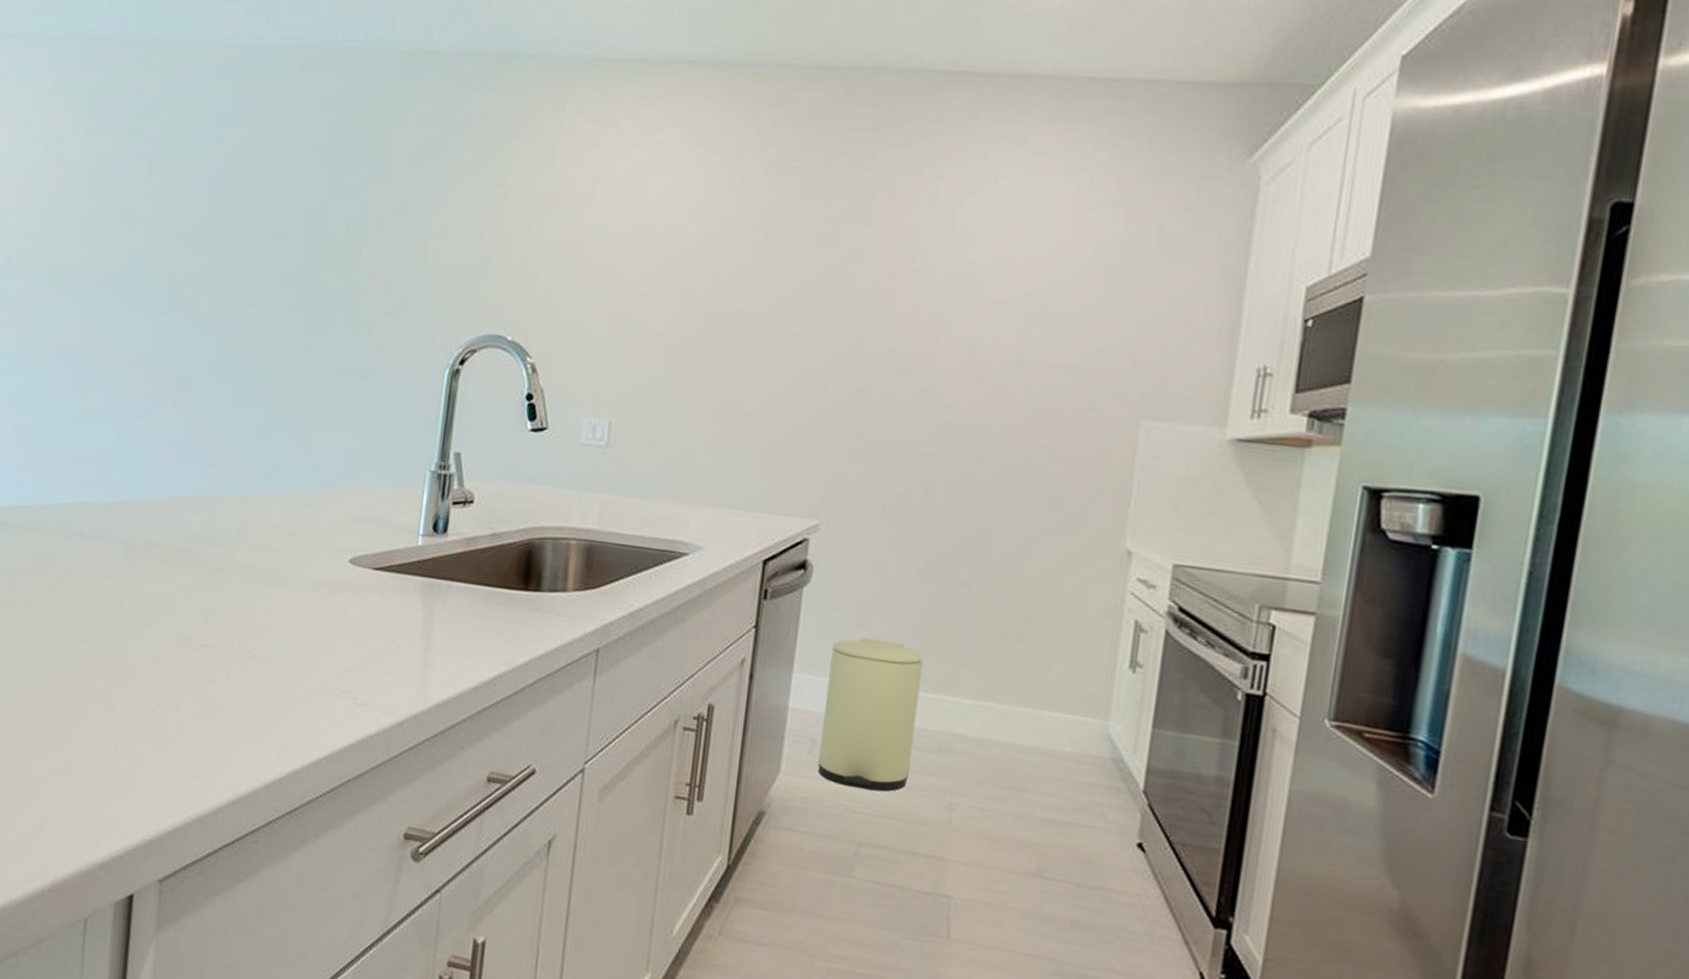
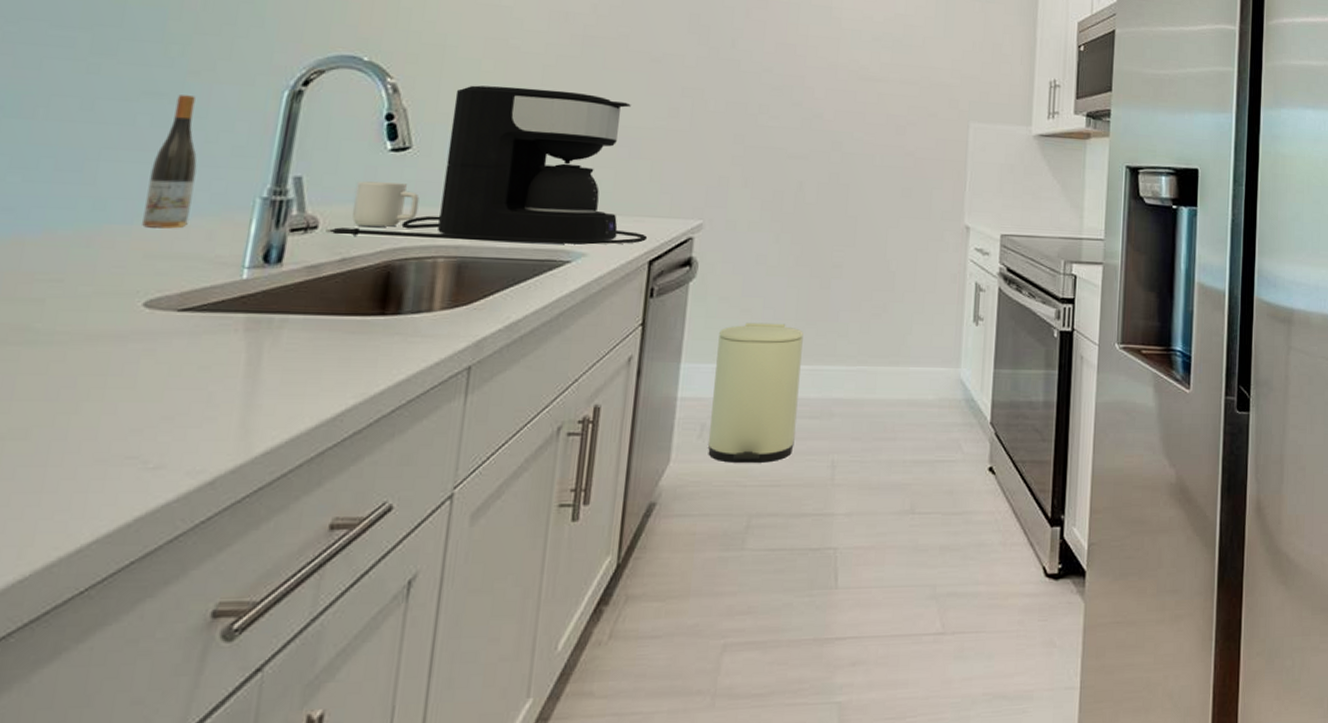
wine bottle: none [346,371,383,496] -> present [142,94,198,229]
coffee maker: none [478,365,761,540] -> present [324,85,646,245]
mug: none [500,459,555,506] -> present [352,181,420,227]

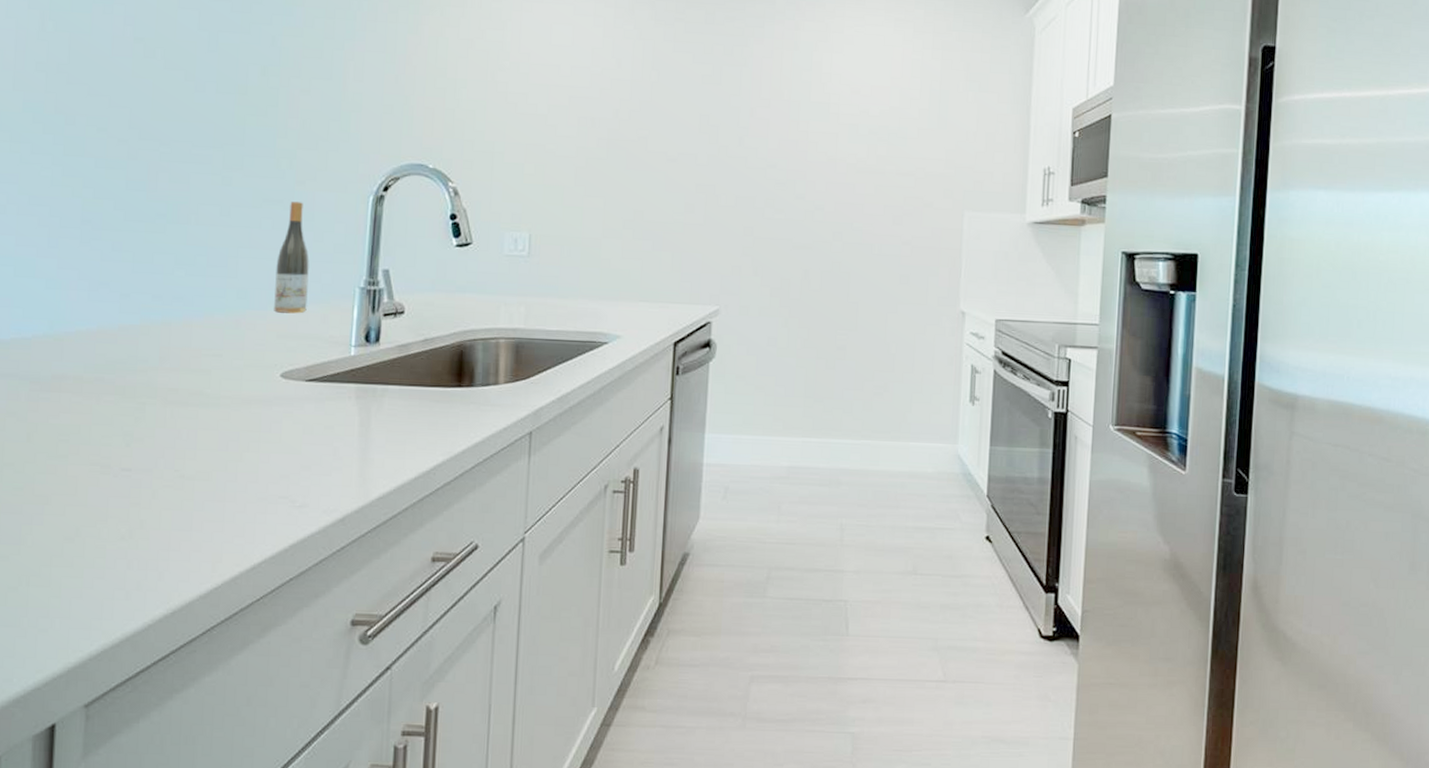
coffee maker: present [324,85,646,245] -> none [409,187,671,328]
mug: present [352,181,420,227] -> none [429,273,482,312]
pedal bin: present [708,322,804,463] -> none [732,398,812,523]

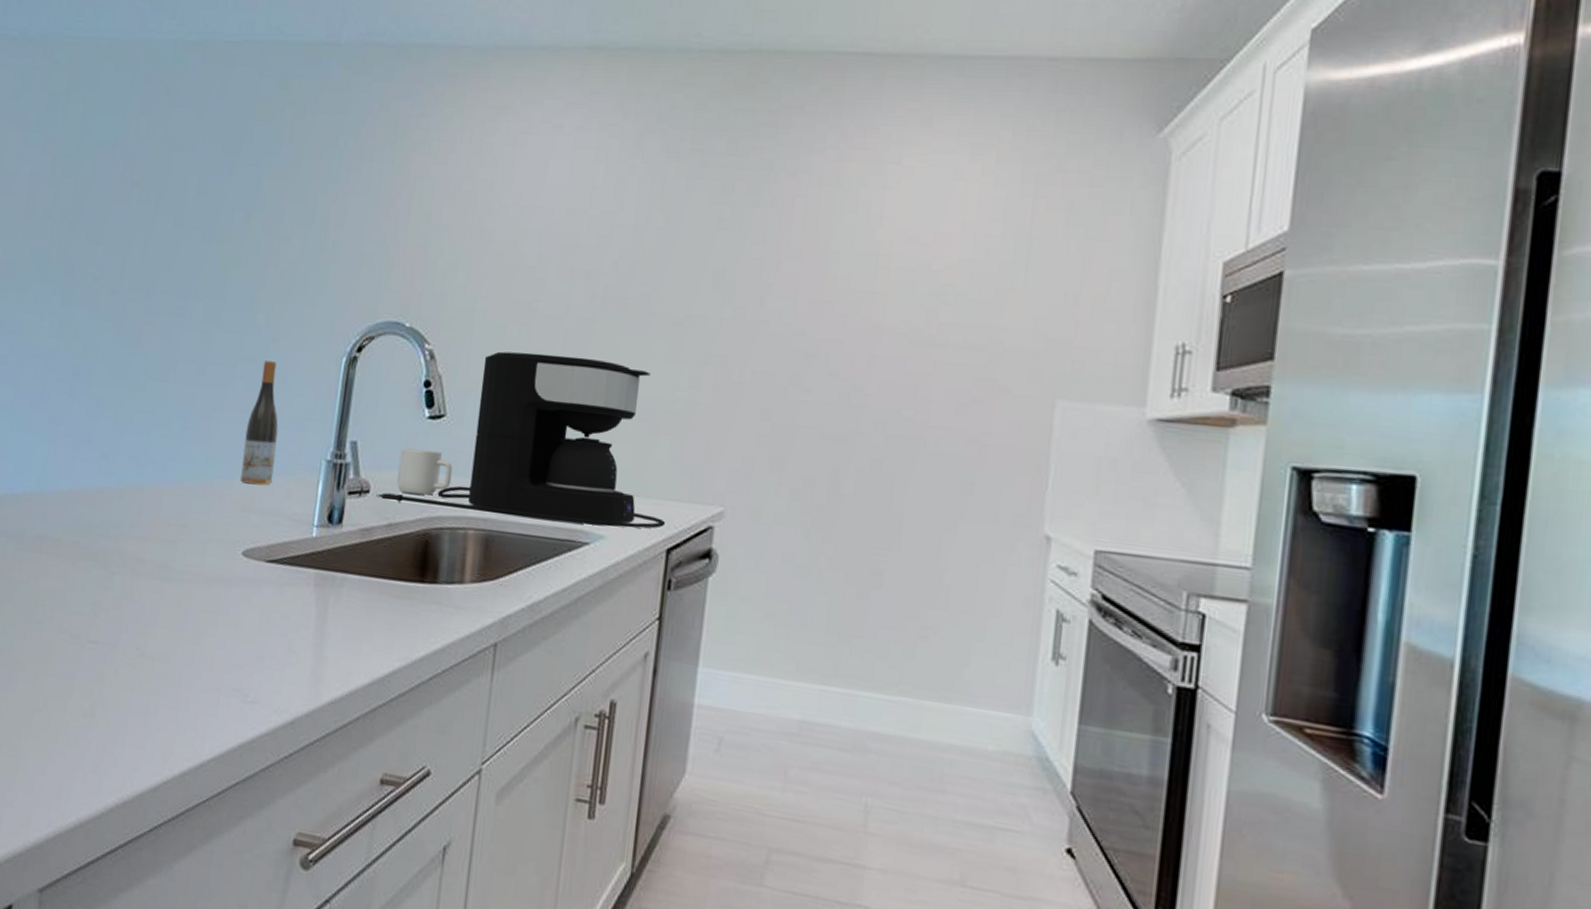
coffee maker: none [409,187,671,328] -> present [374,351,665,529]
mug: none [429,273,482,312] -> present [397,448,453,495]

